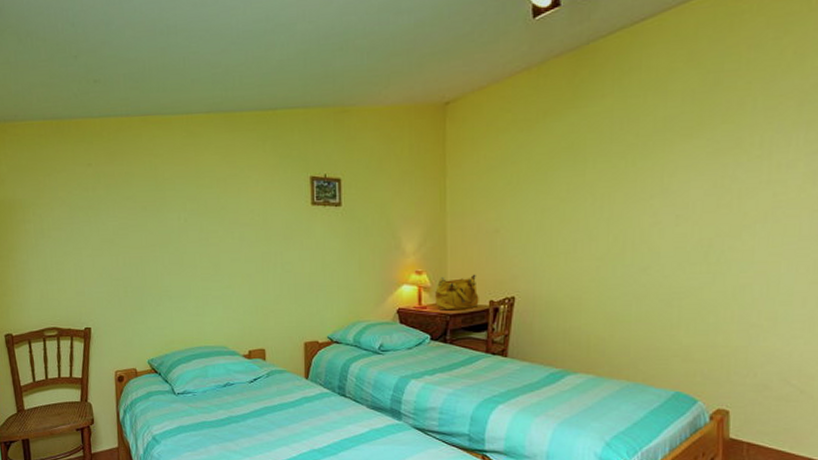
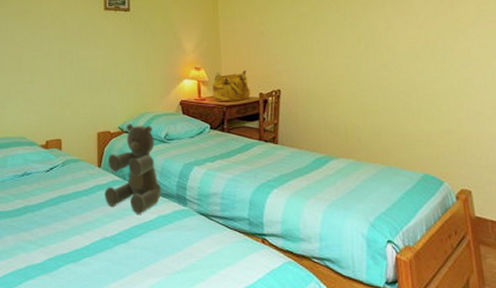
teddy bear: none [312,333,375,427] -> present [104,124,162,214]

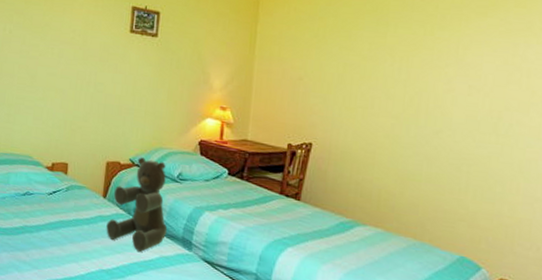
handbag: present [212,70,250,102] -> none [236,116,278,149]

